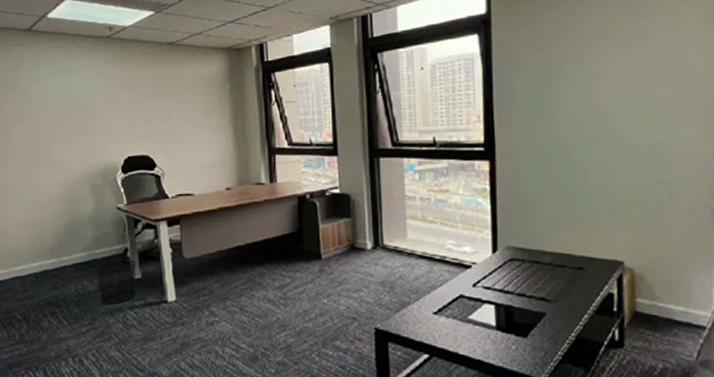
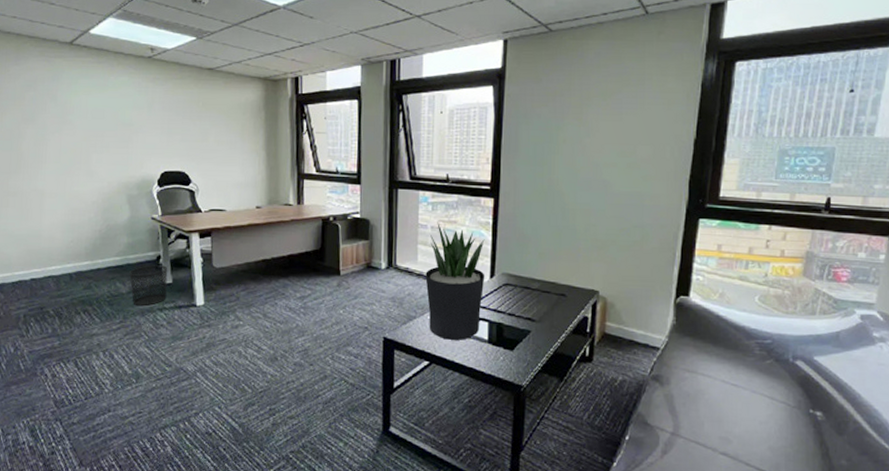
planter: none [417,192,487,328] -> present [425,221,485,340]

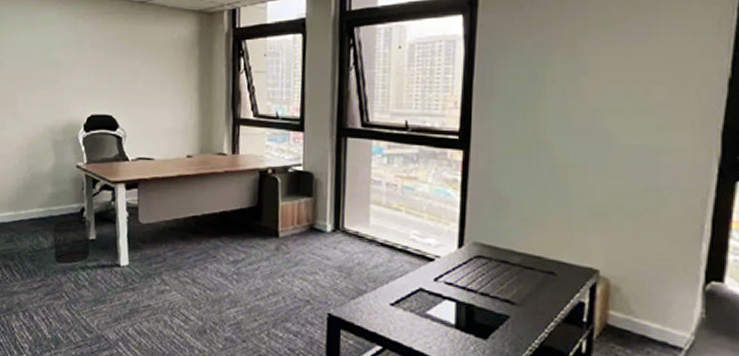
planter: present [425,221,485,340] -> none [378,177,452,323]

